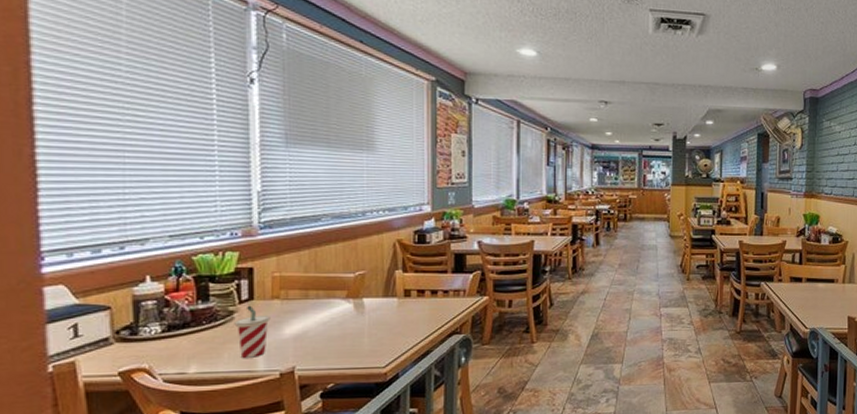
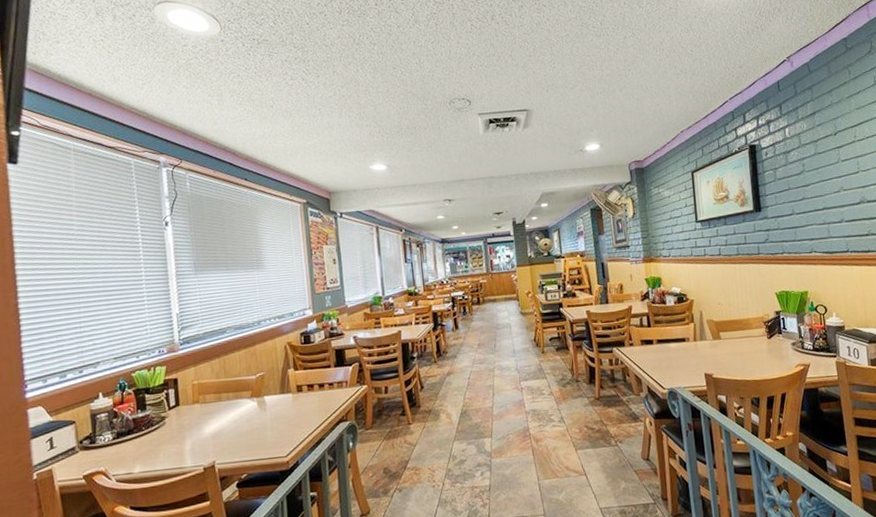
beverage cup: present [234,306,271,358] -> none [166,411,193,457]

